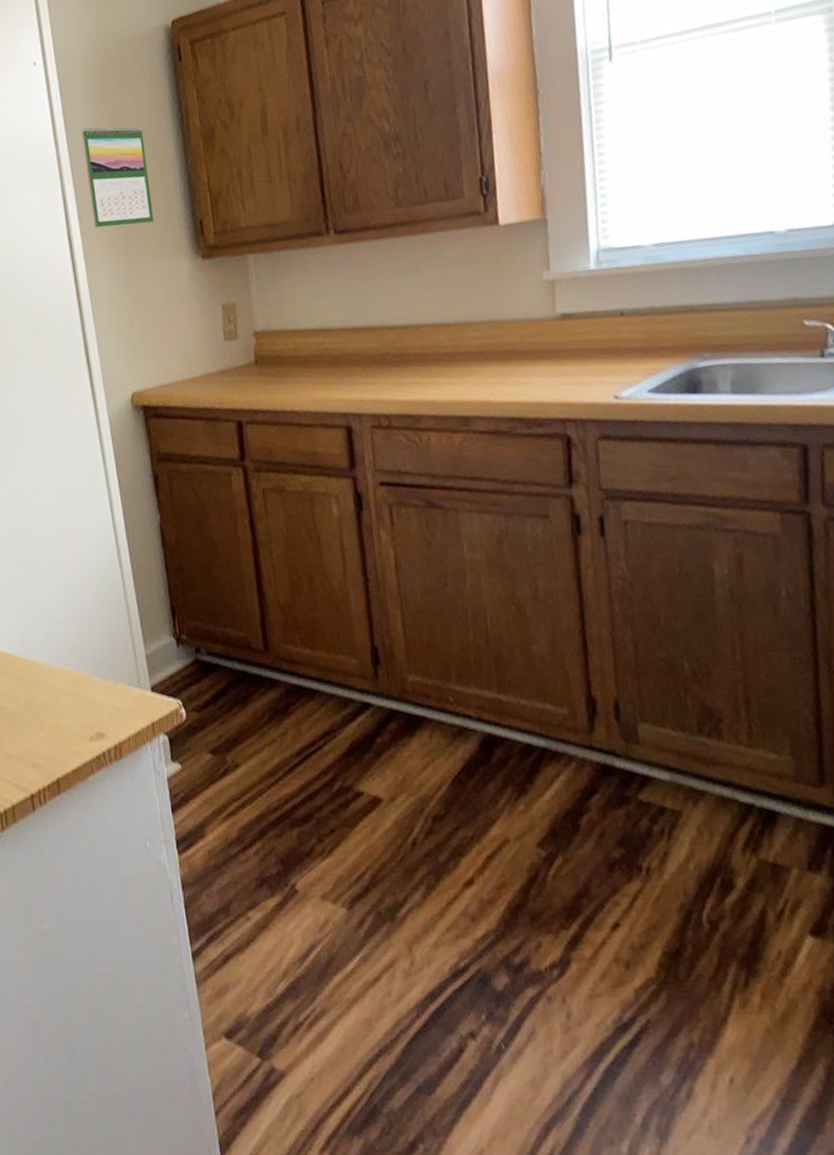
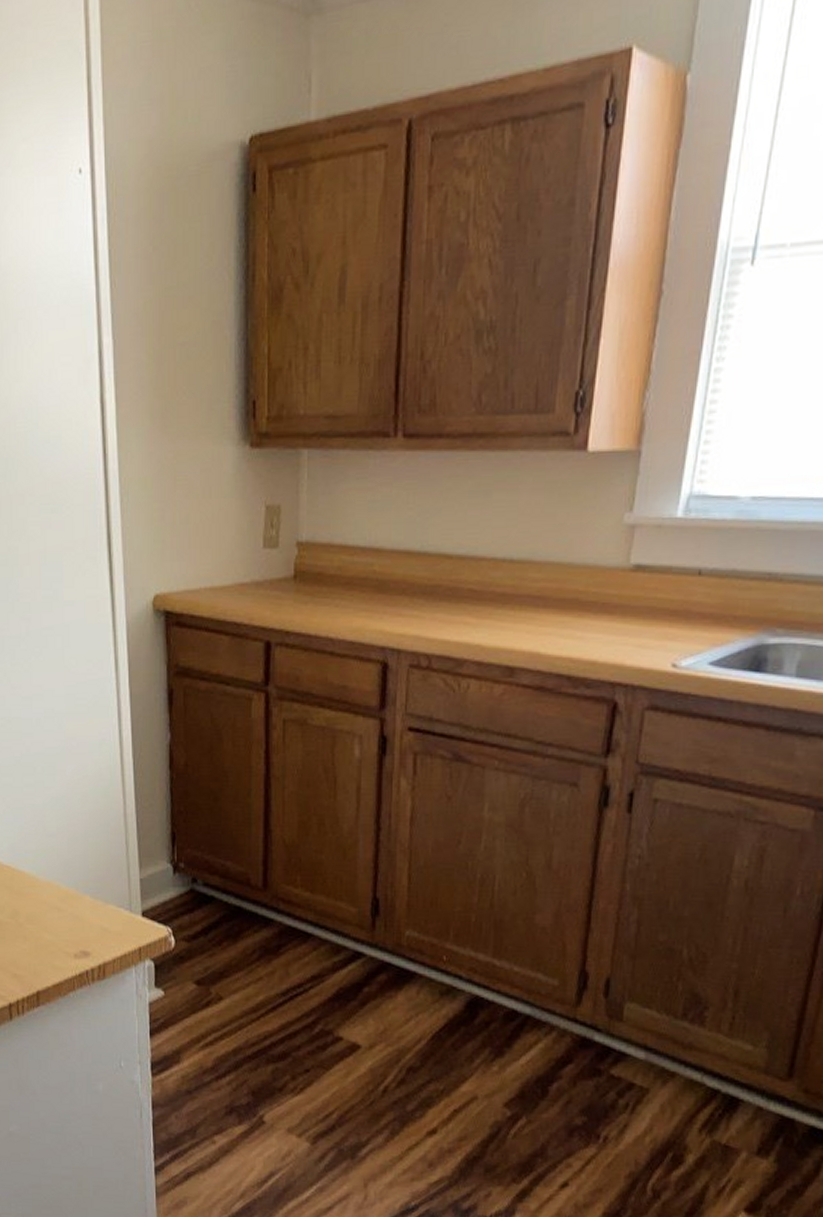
calendar: present [82,126,155,228] -> none [129,264,201,396]

